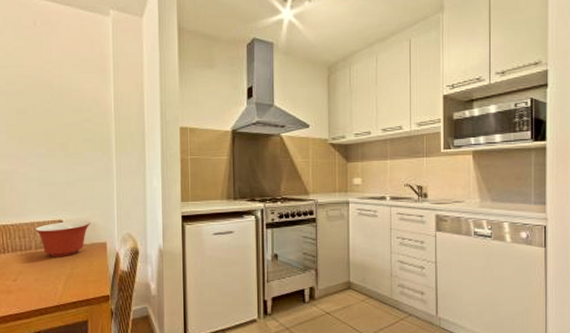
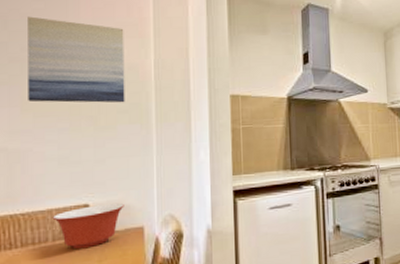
wall art: none [11,53,90,132] -> present [28,16,125,103]

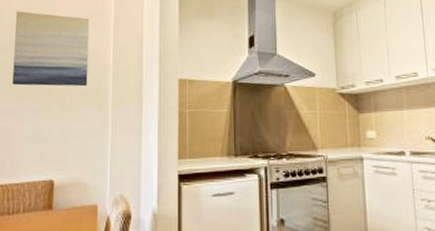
mixing bowl: present [52,203,124,249] -> none [24,181,82,222]

